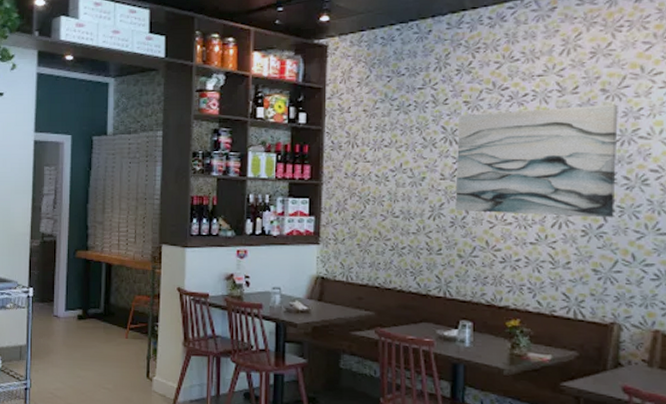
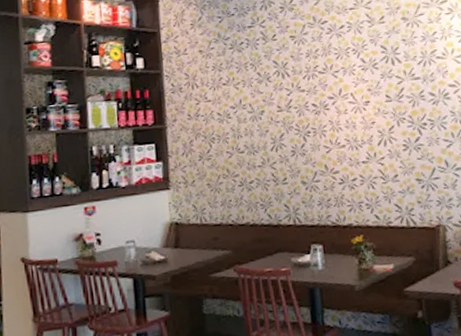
wall art: present [455,104,618,218] -> none [287,30,427,140]

